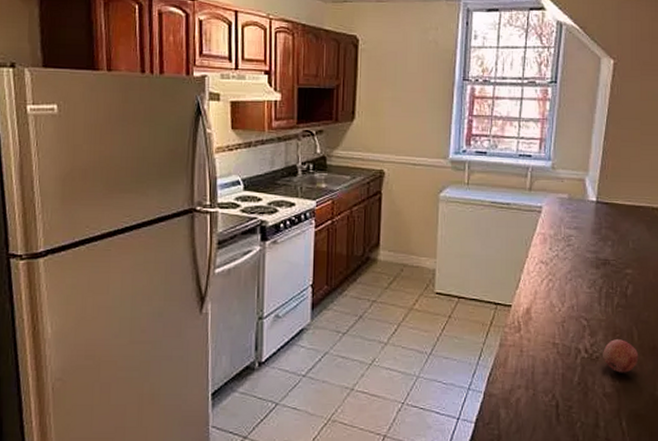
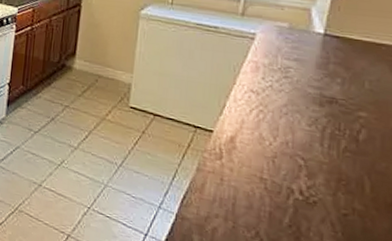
fruit: present [603,339,639,373] -> none [322,186,371,226]

